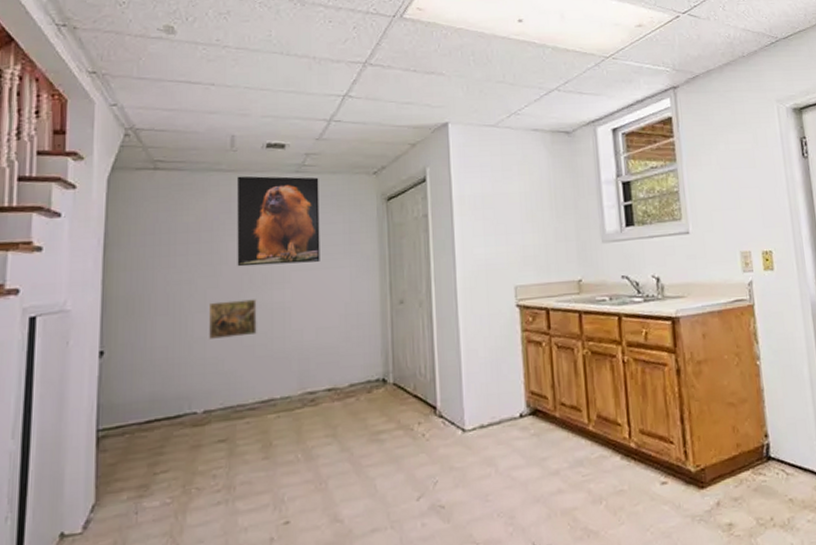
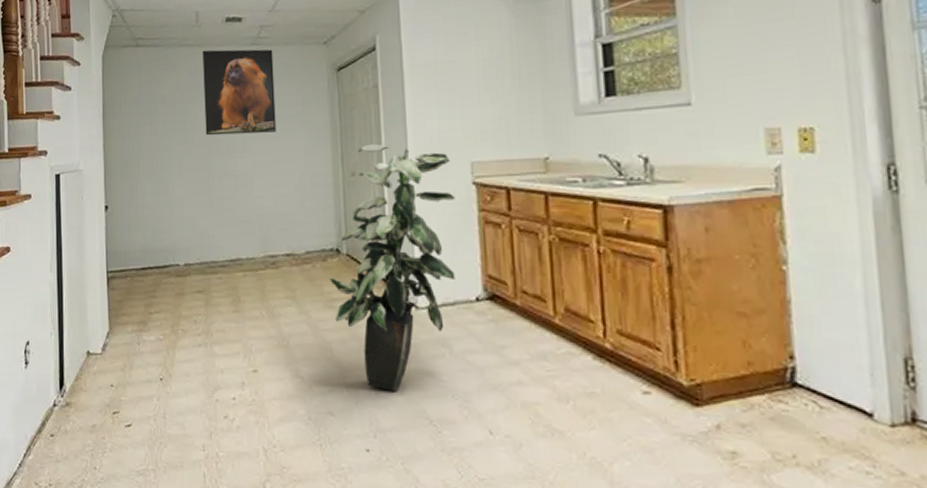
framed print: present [208,299,257,339] -> none [184,166,224,201]
indoor plant: none [375,271,501,521] -> present [330,143,455,392]

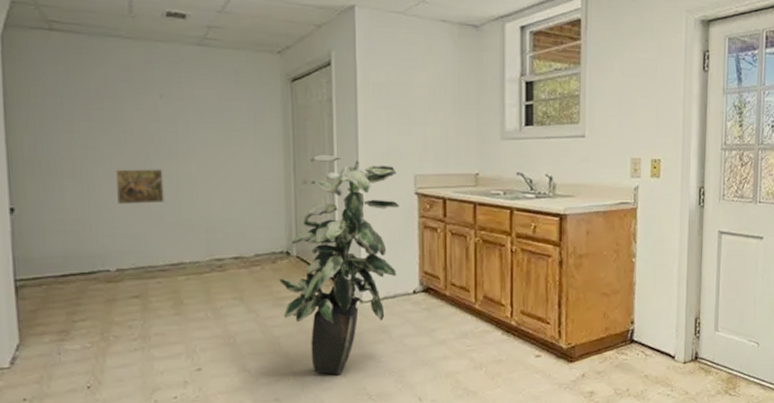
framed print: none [184,166,224,201] -> present [115,169,164,204]
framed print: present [202,49,276,136] -> none [137,44,225,137]

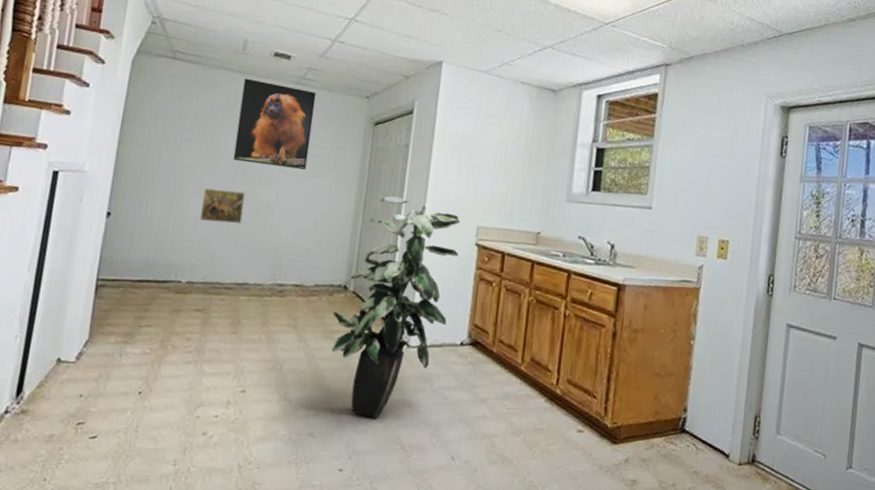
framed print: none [137,44,225,137] -> present [233,78,316,170]

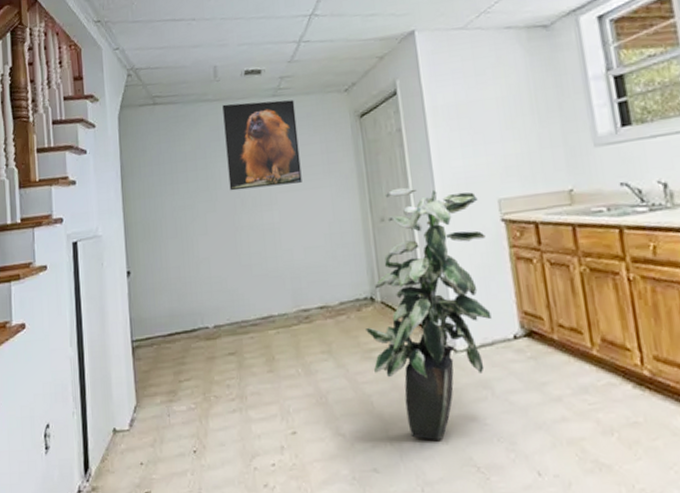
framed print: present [200,188,246,224] -> none [209,221,252,260]

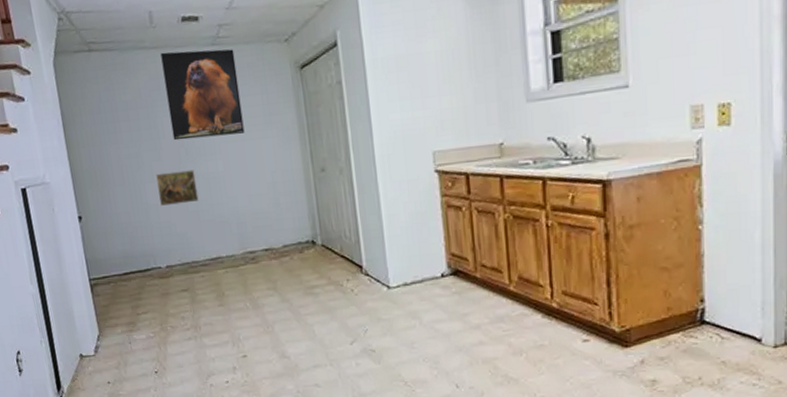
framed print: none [209,221,252,260] -> present [155,170,199,206]
indoor plant: present [366,187,492,441] -> none [308,139,422,362]

